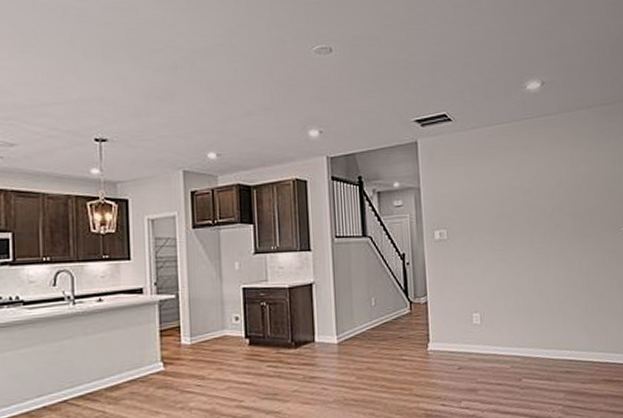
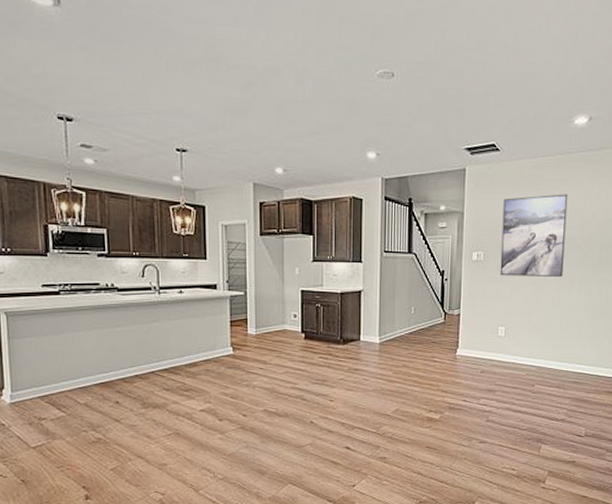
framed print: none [462,162,537,255] -> present [500,194,568,277]

